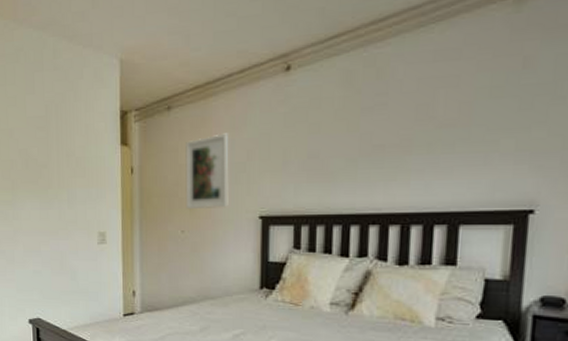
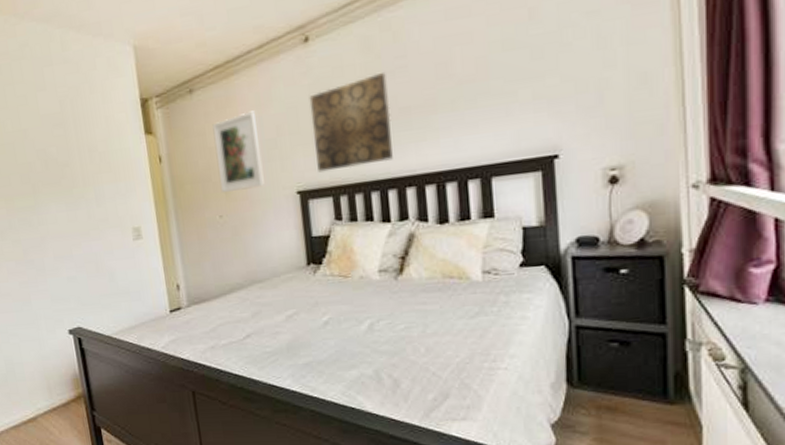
wall art: none [282,107,364,200] -> present [309,72,393,173]

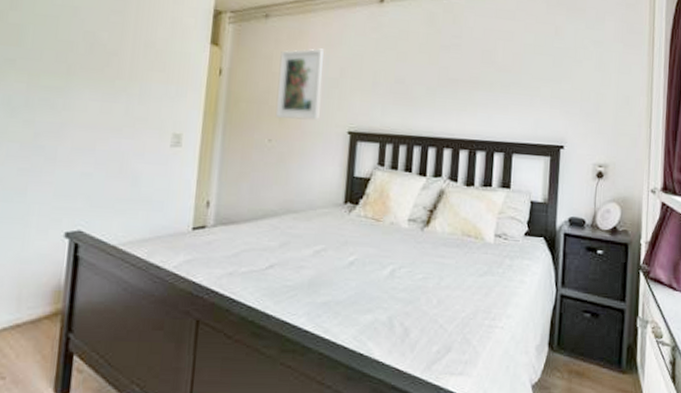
wall art: present [309,72,393,173] -> none [371,44,443,121]

